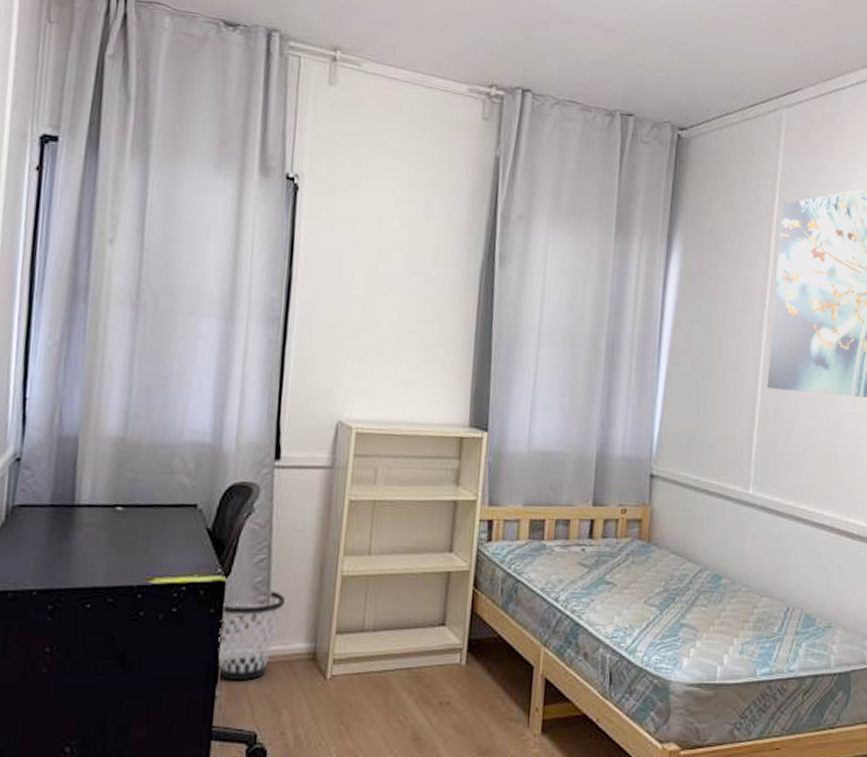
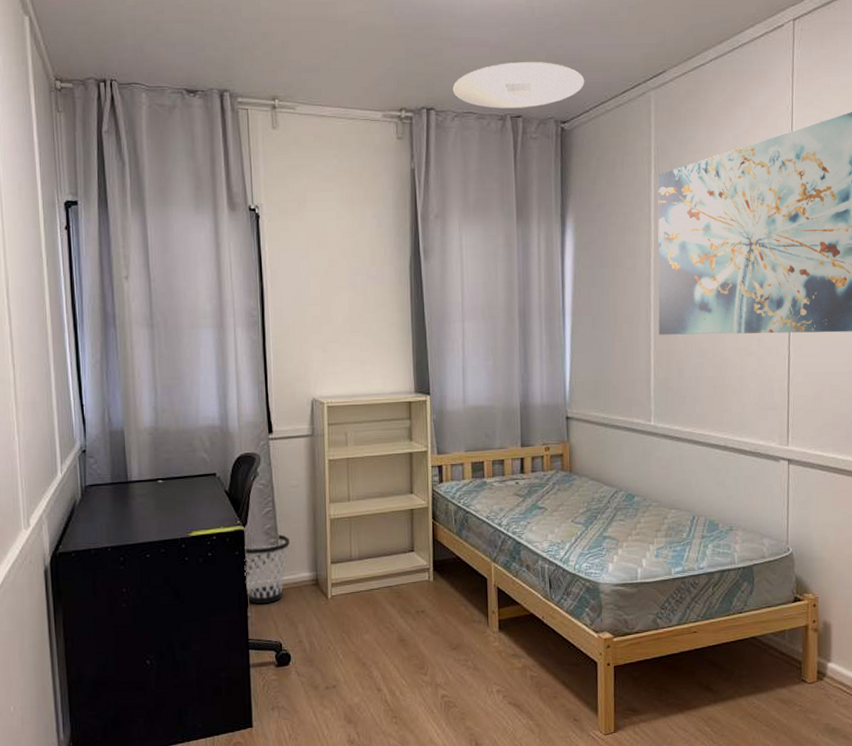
ceiling light: none [555,51,710,107] -> present [452,62,585,109]

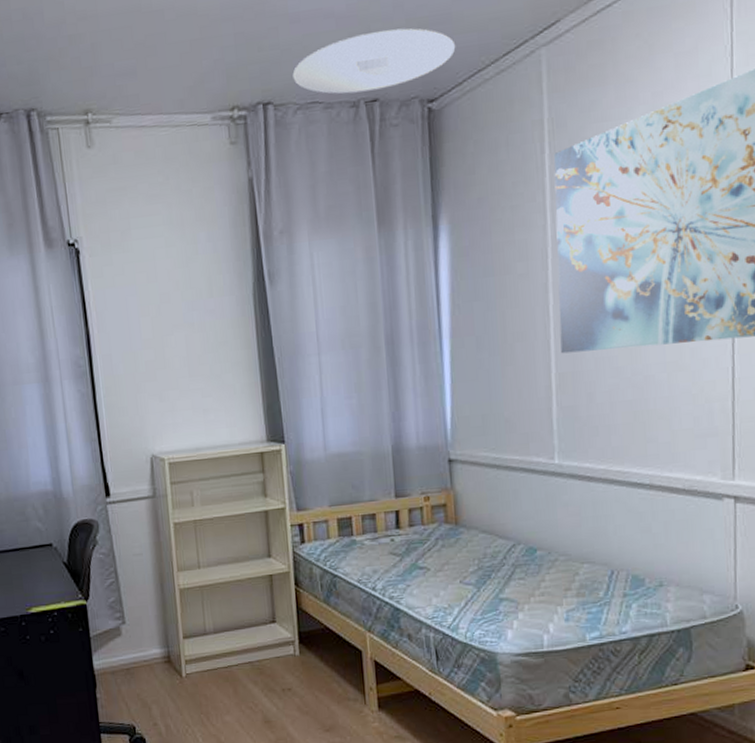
wastebasket: present [244,534,290,605] -> none [88,608,137,685]

